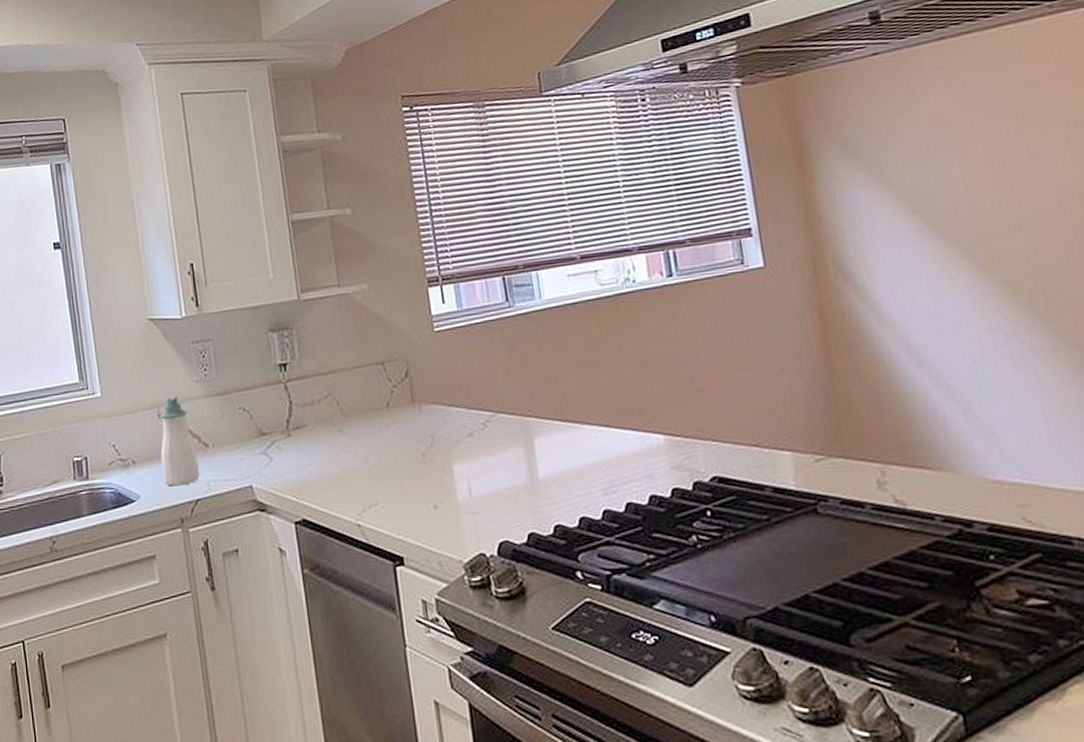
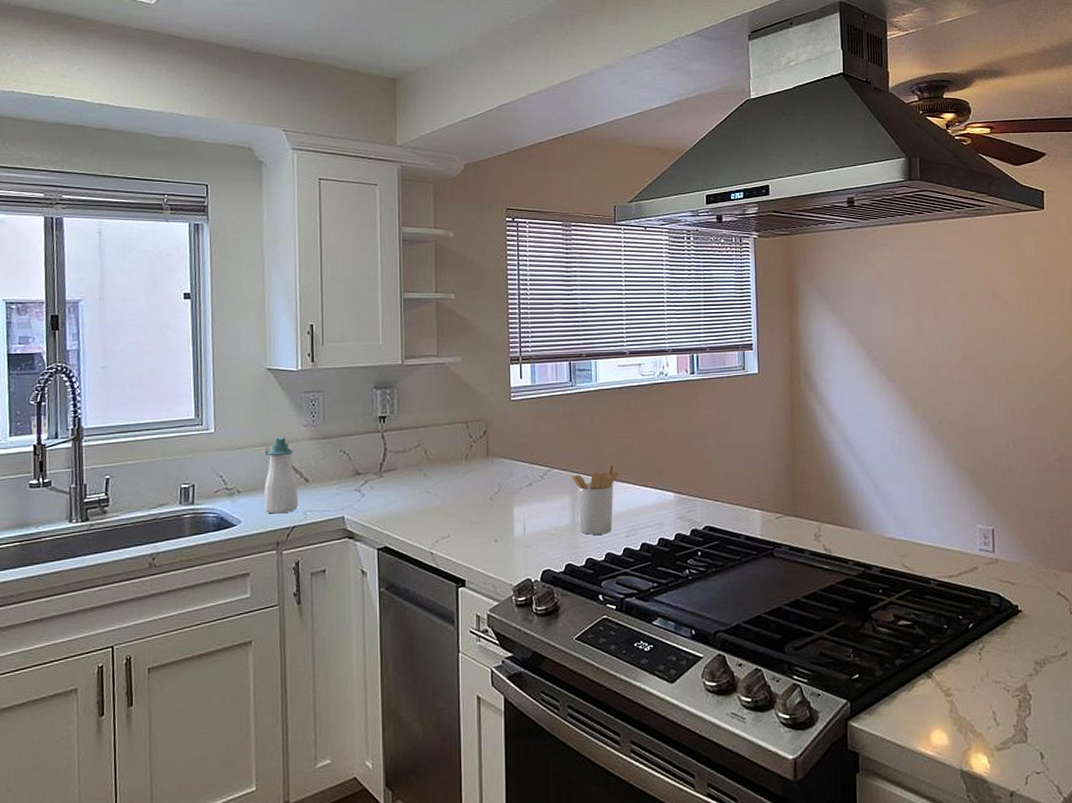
utensil holder: none [523,400,586,495] -> present [572,462,620,535]

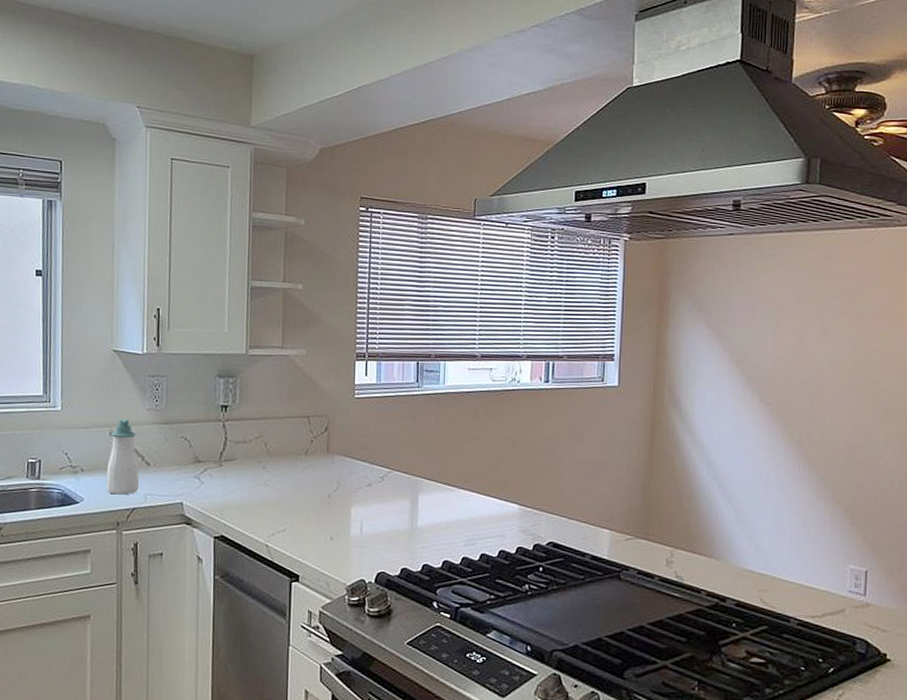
utensil holder: present [572,462,620,535] -> none [413,469,463,541]

